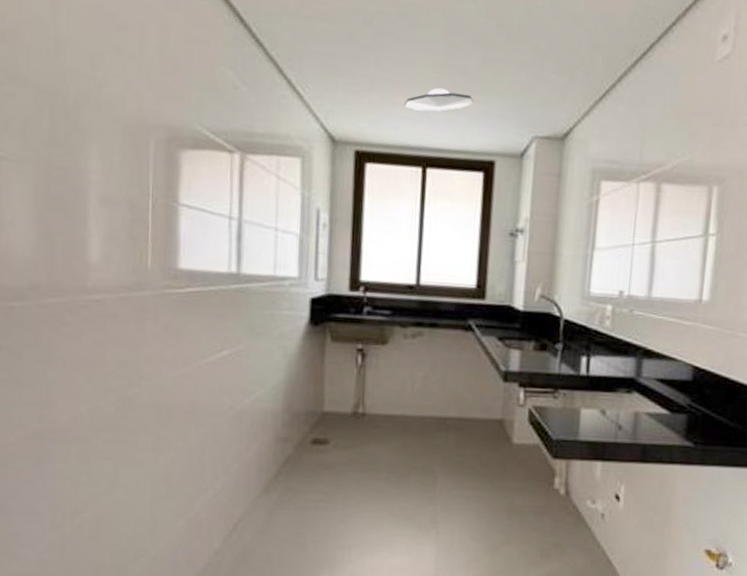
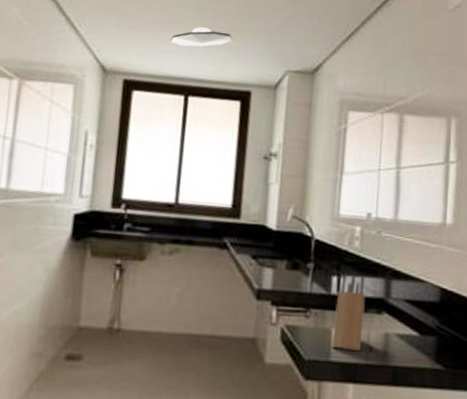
knife block: none [580,354,616,431] -> present [331,274,365,352]

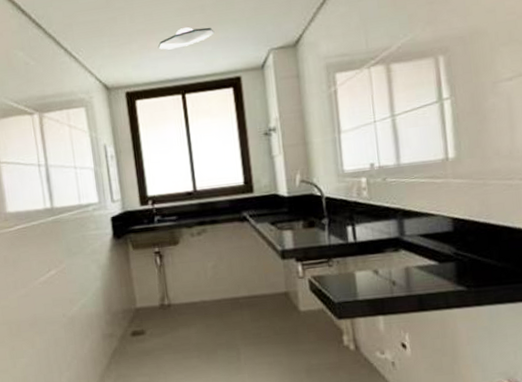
knife block: present [331,274,365,352] -> none [354,220,385,289]

